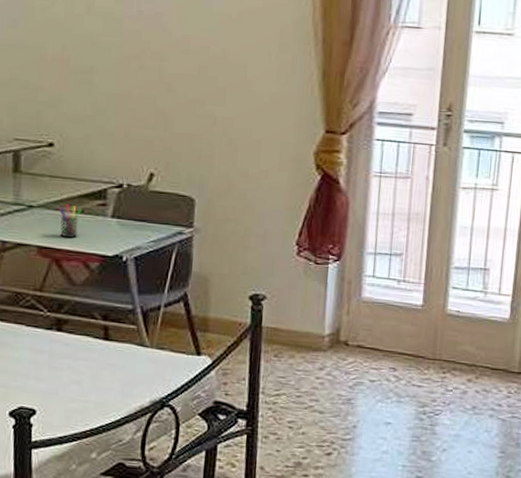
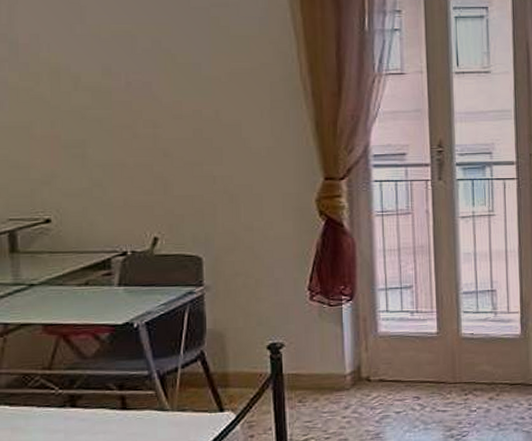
pen holder: present [58,204,82,238] -> none [61,278,86,311]

